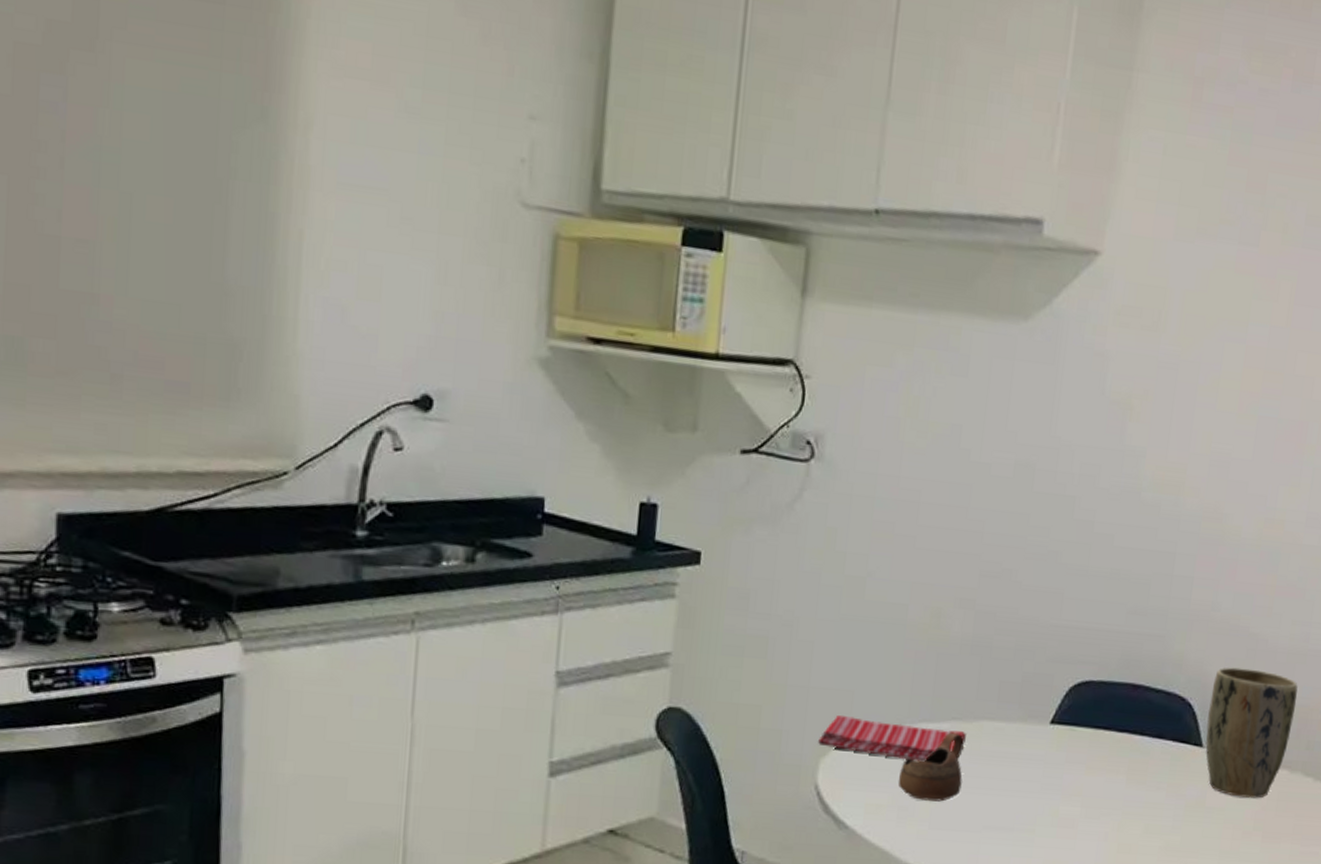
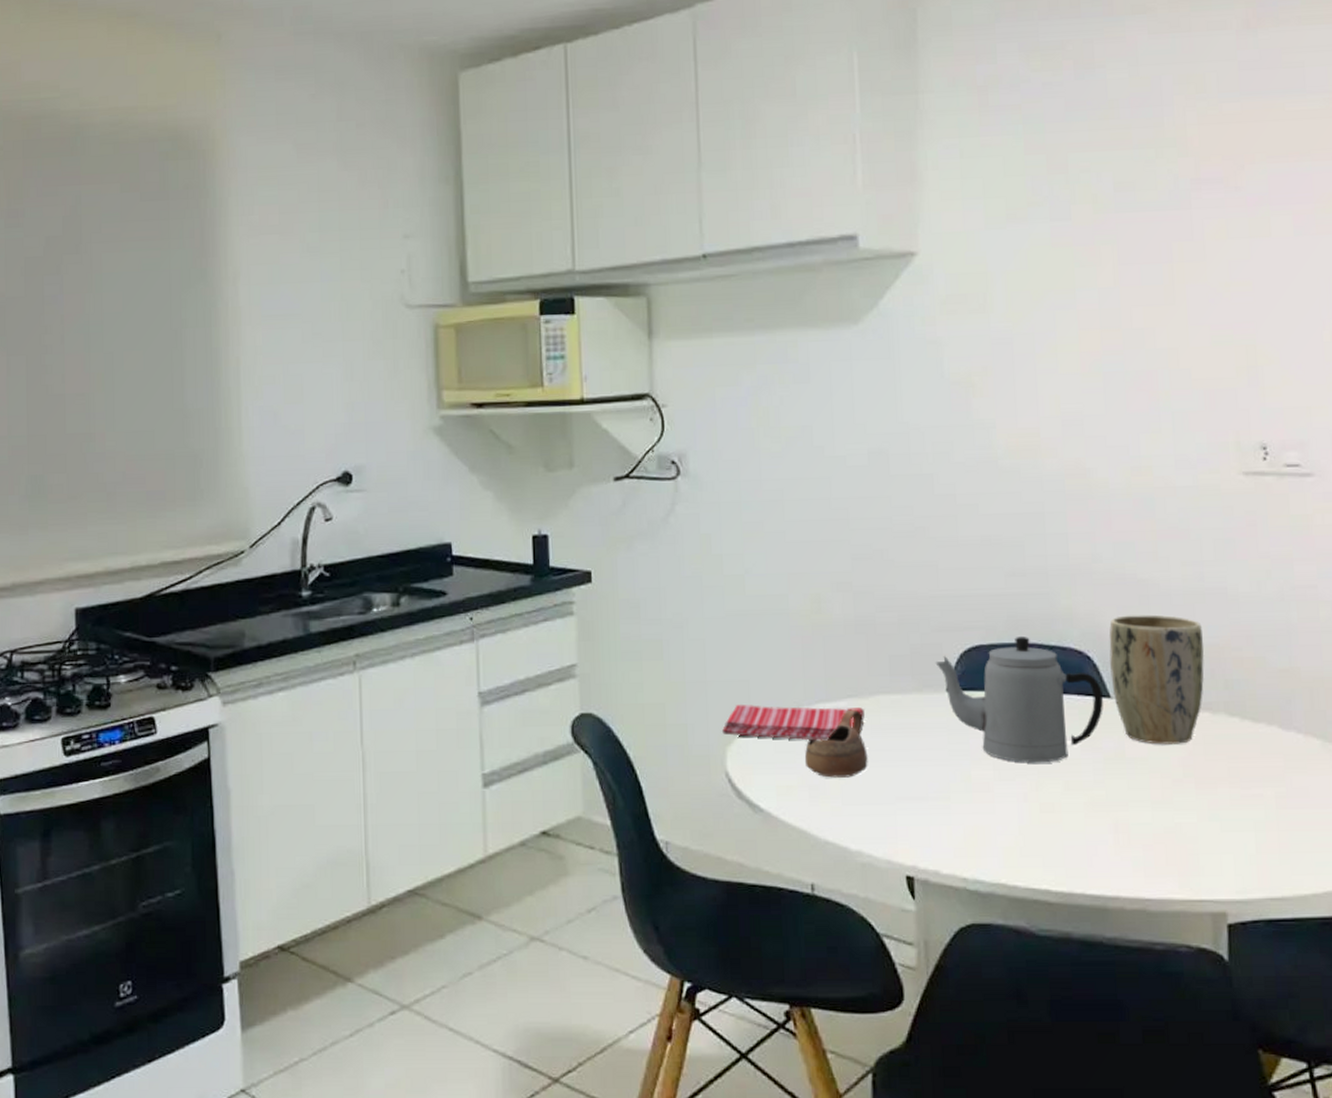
teapot: none [1044,676,1197,805] -> present [935,635,1104,763]

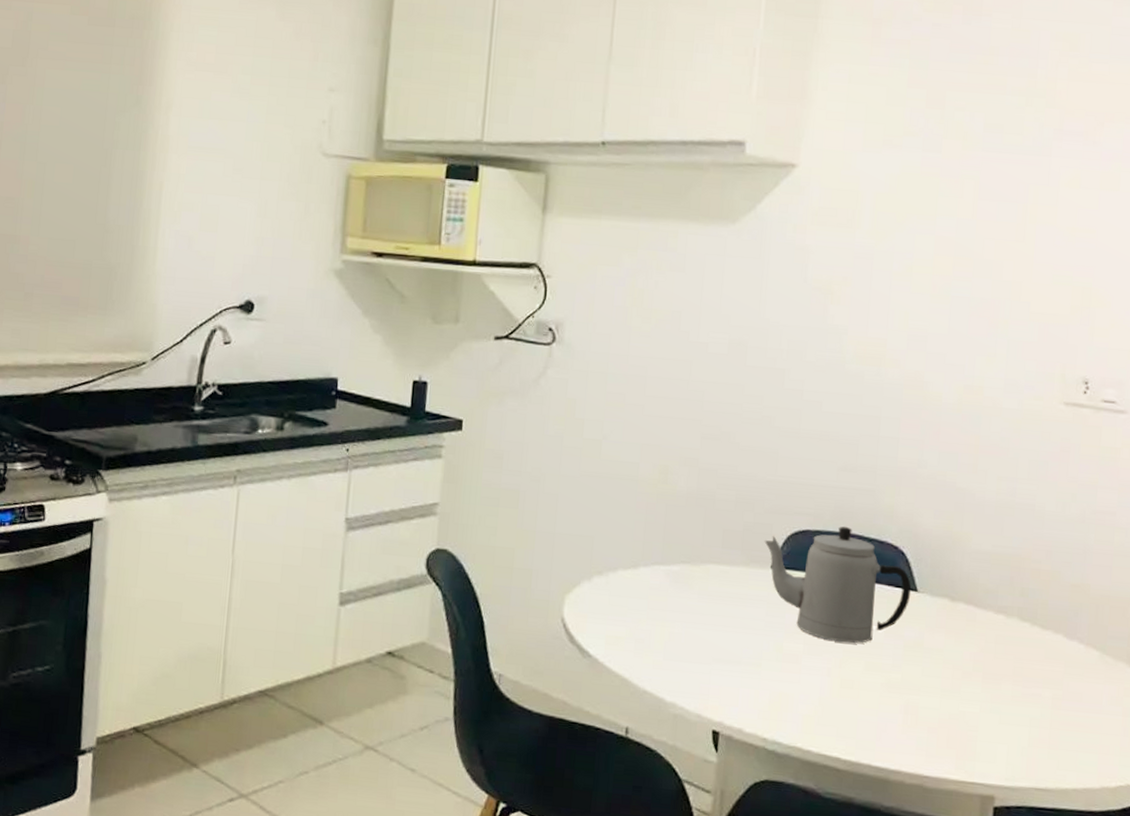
dish towel: present [721,705,865,741] -> none [562,558,694,600]
cup: present [804,709,868,778] -> none [634,574,693,636]
plant pot: present [1109,614,1204,745] -> none [920,518,1008,641]

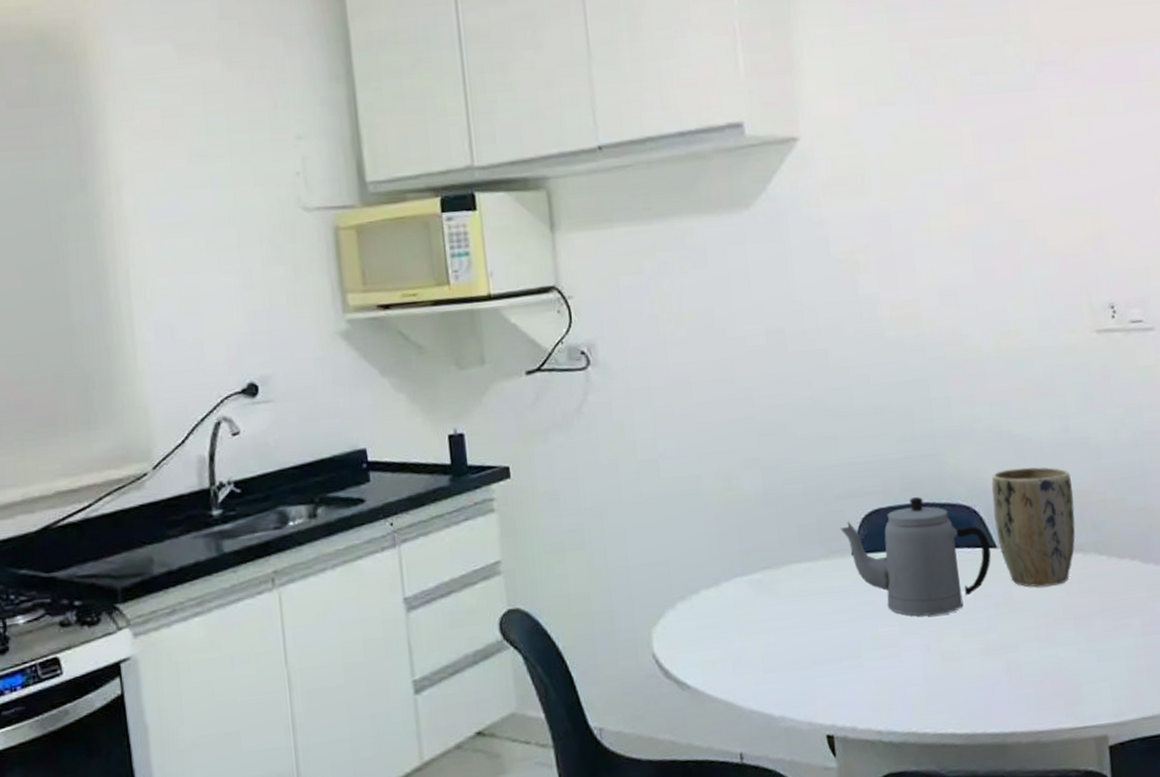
plant pot: none [920,518,1008,641] -> present [991,466,1075,587]

